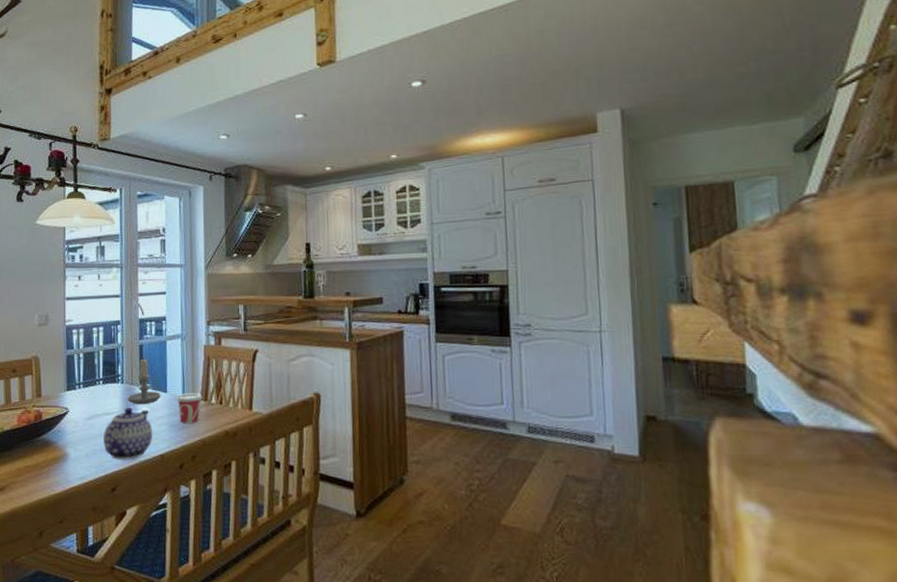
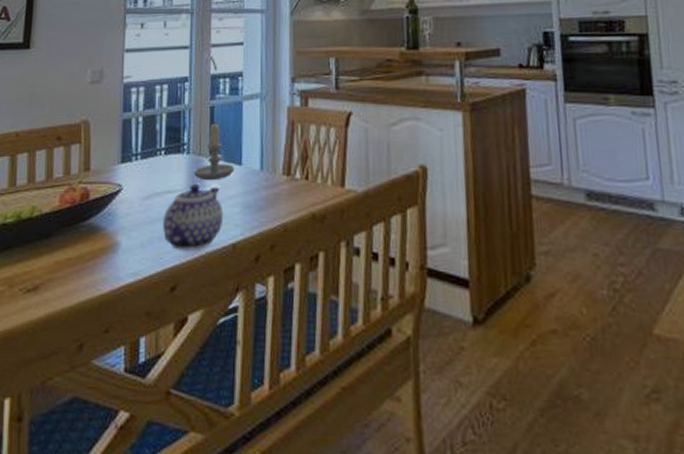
cup: present [177,393,203,423] -> none [253,166,285,204]

